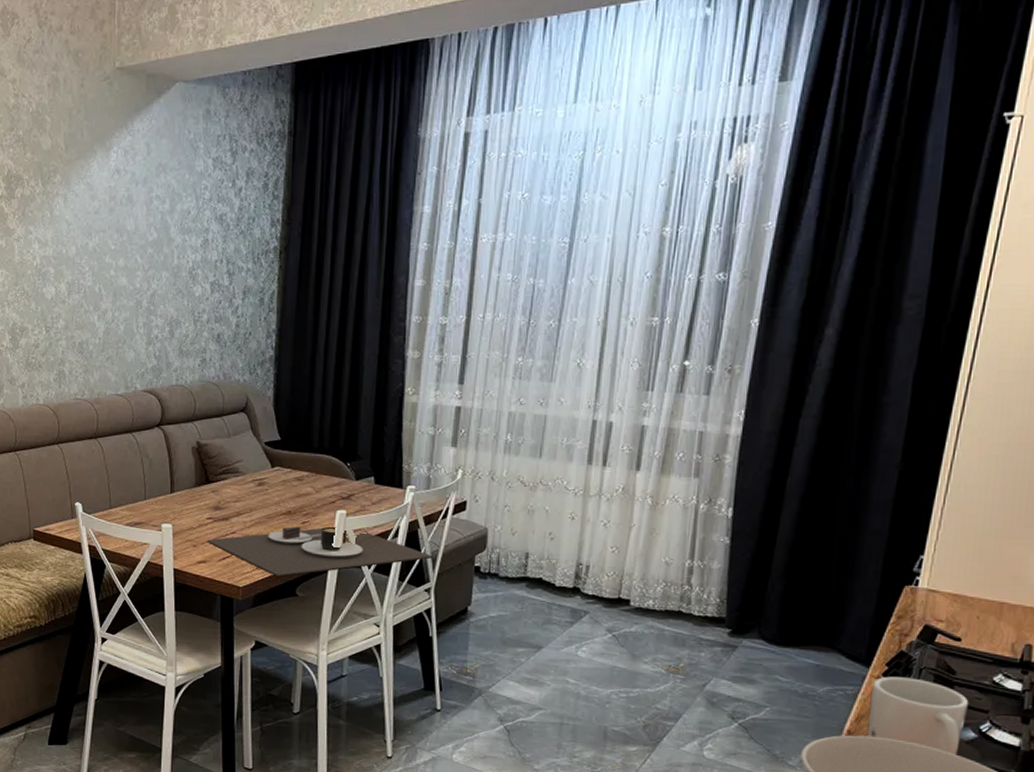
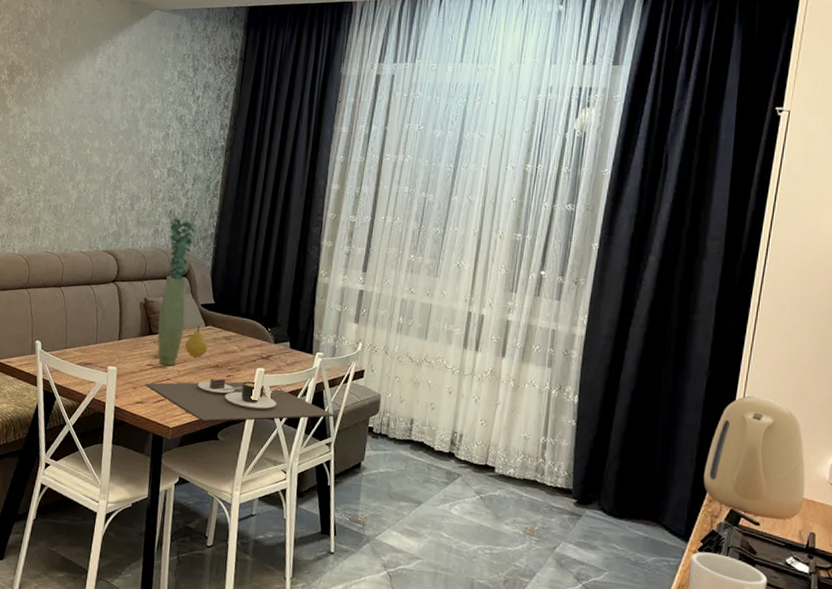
vase: none [216,336,251,518] -> present [157,212,197,367]
fruit: none [249,468,277,505] -> present [184,326,208,358]
kettle: none [891,489,1023,632] -> present [703,395,805,520]

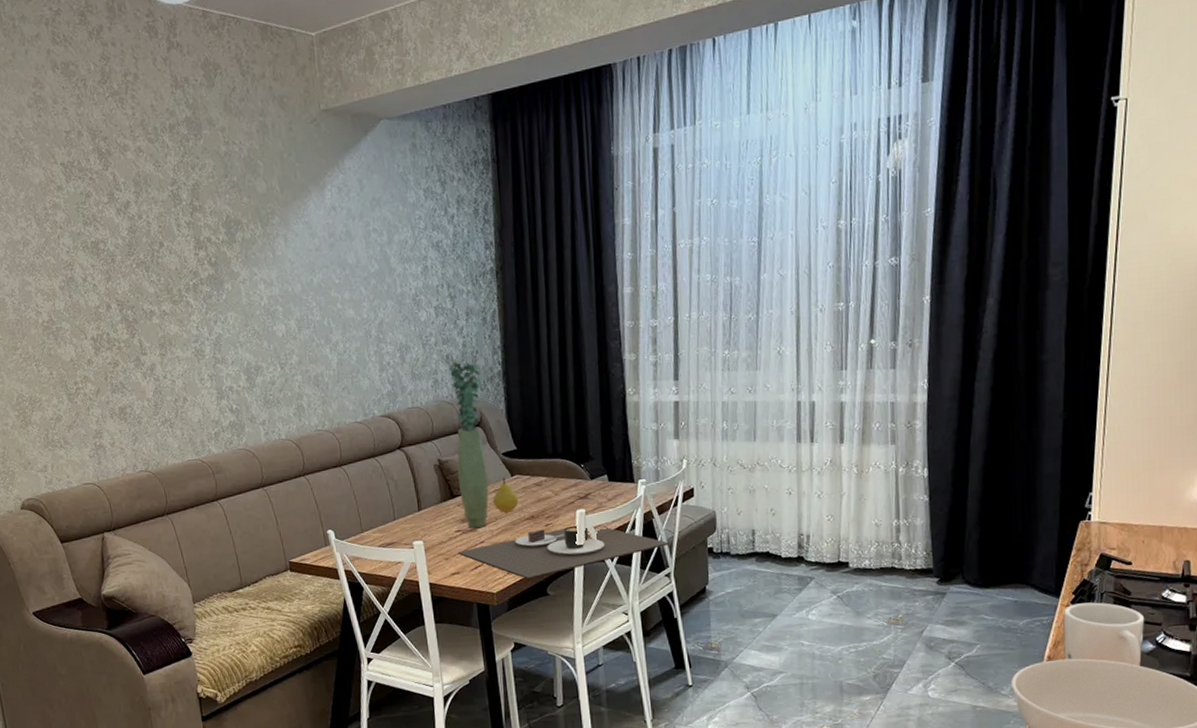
kettle: present [703,395,805,520] -> none [1069,429,1176,556]

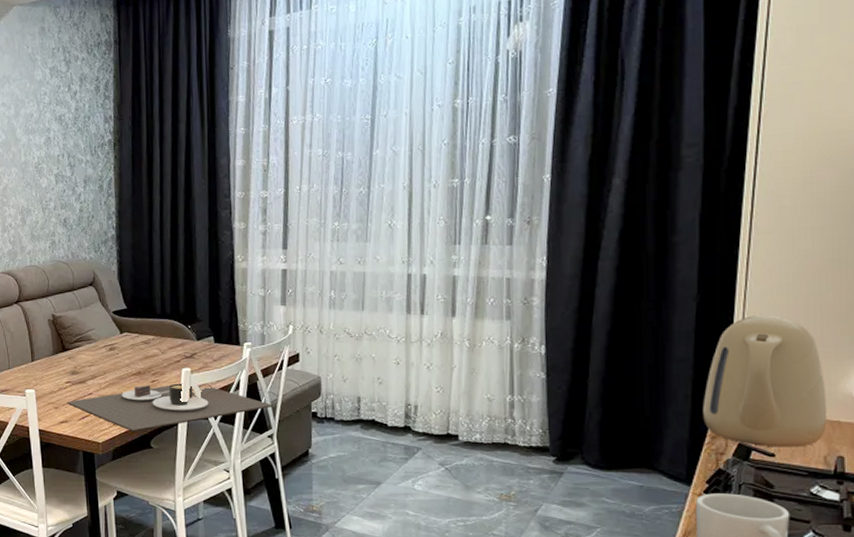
vase: present [448,356,489,529] -> none [65,220,99,381]
fruit: present [492,477,519,513] -> none [101,334,127,367]
kettle: none [1069,429,1176,556] -> present [703,315,827,447]

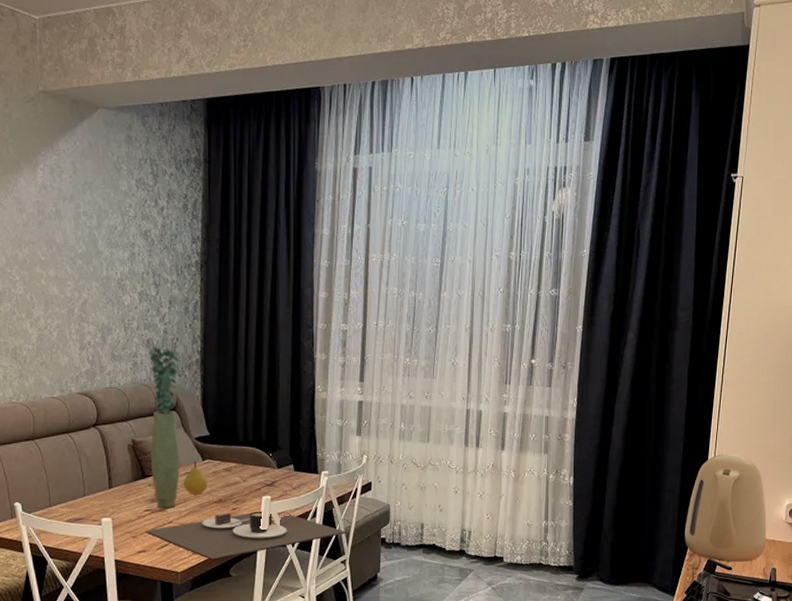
vase: none [65,220,99,381] -> present [148,341,180,509]
fruit: none [101,334,127,367] -> present [183,461,208,495]

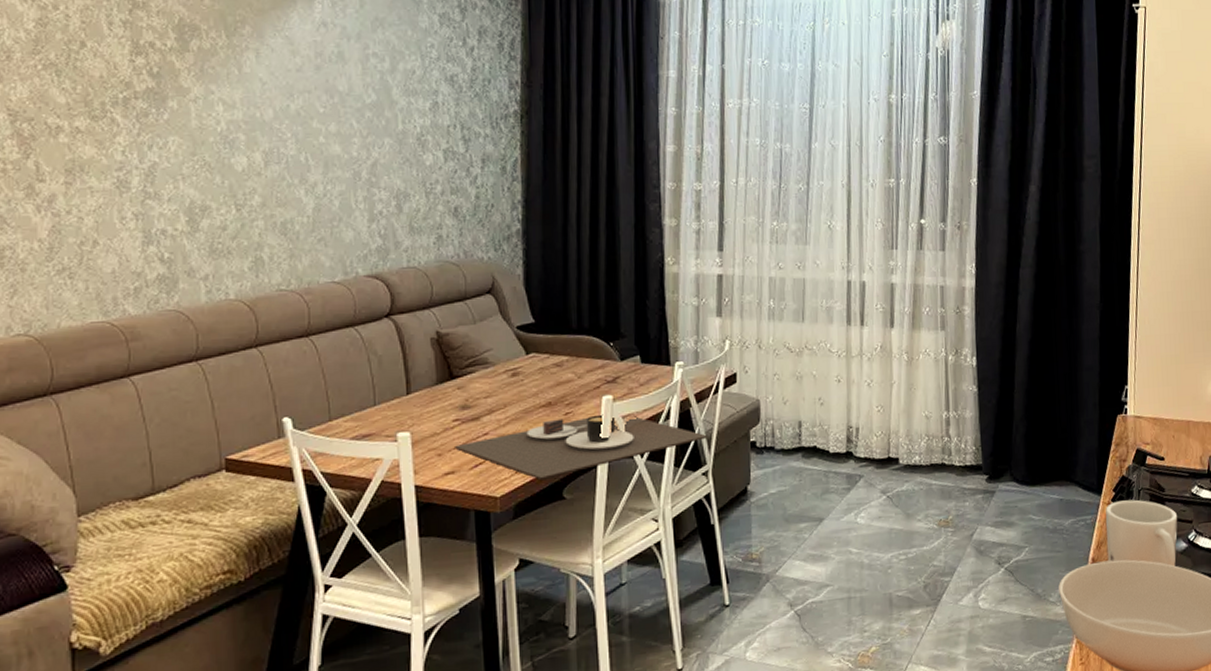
vase: present [148,341,180,509] -> none [456,209,498,417]
fruit: present [183,461,208,495] -> none [501,355,534,398]
kettle: present [685,454,767,562] -> none [1108,322,1201,451]

